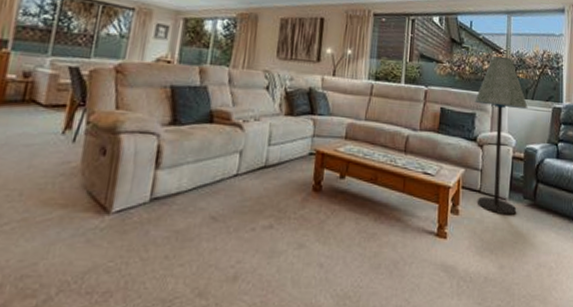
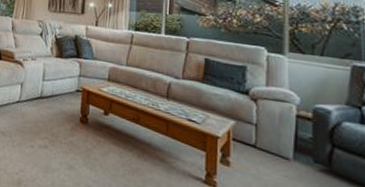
floor lamp: present [474,56,528,216] -> none [245,9,315,178]

